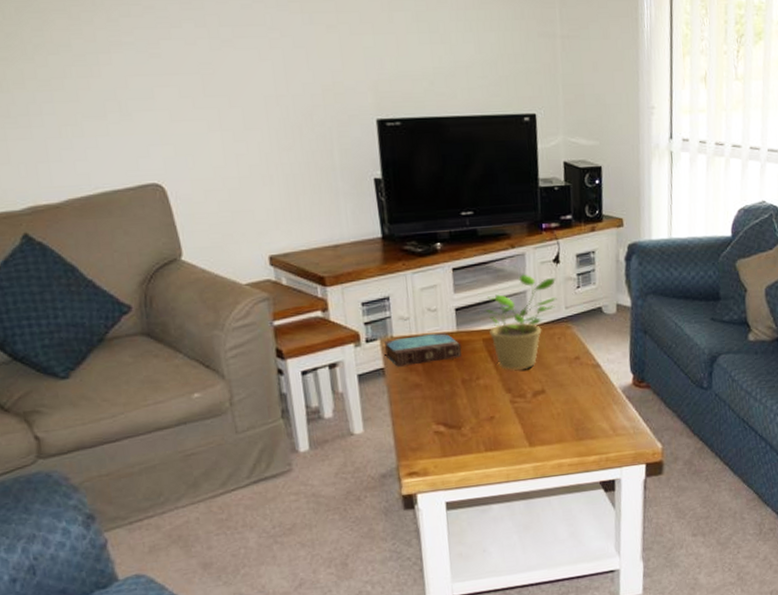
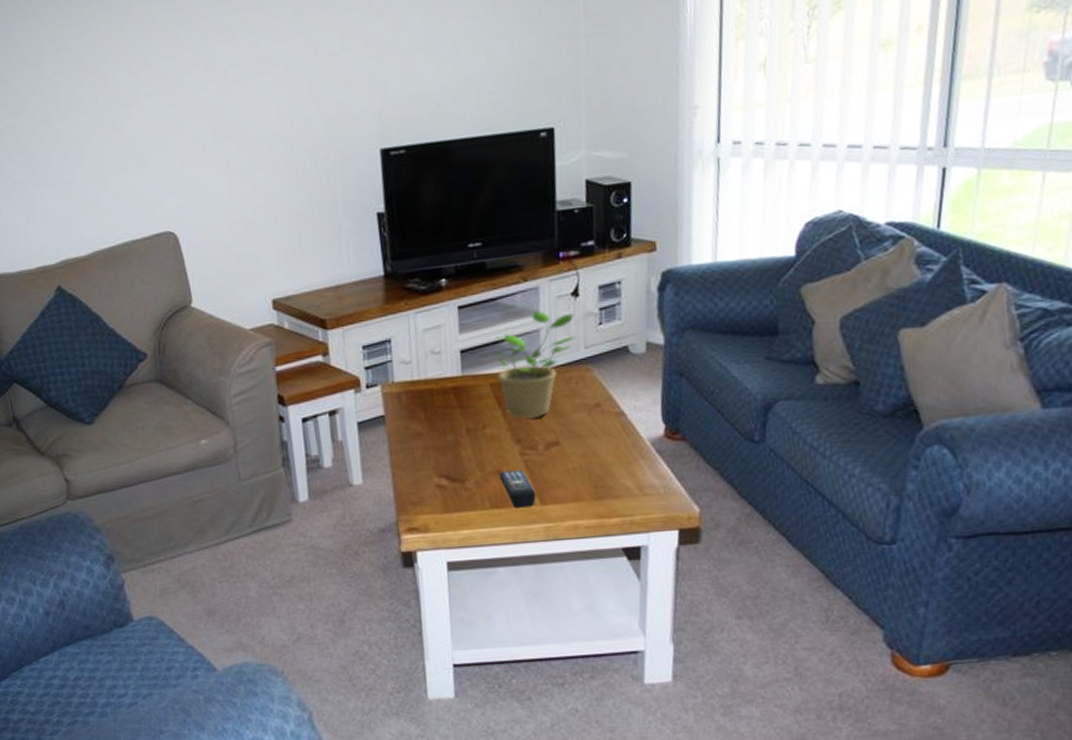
book: present [383,332,462,367] -> none [384,376,467,414]
remote control: none [492,415,526,451] -> present [499,469,536,508]

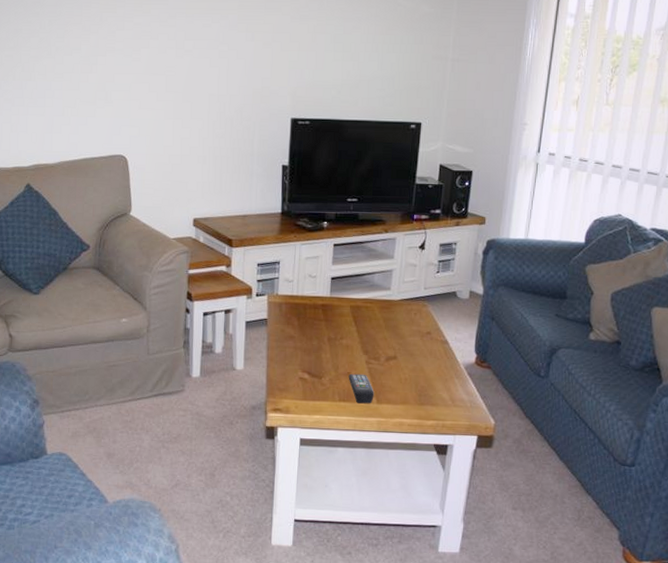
potted plant: present [493,310,575,420] -> none [355,255,420,337]

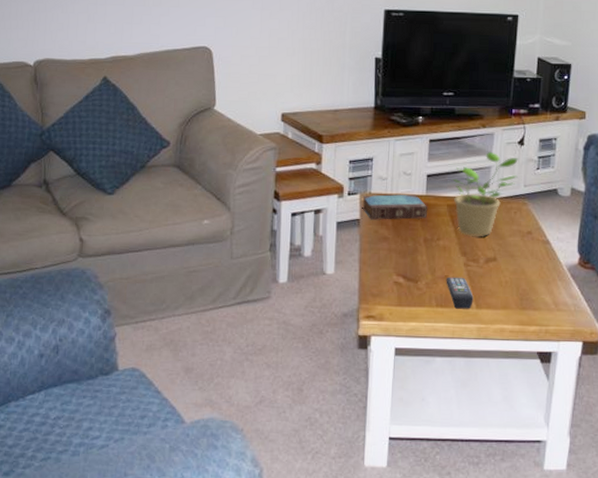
book: none [269,296,332,320] -> present [362,194,428,220]
potted plant: none [355,255,420,337] -> present [452,151,519,237]

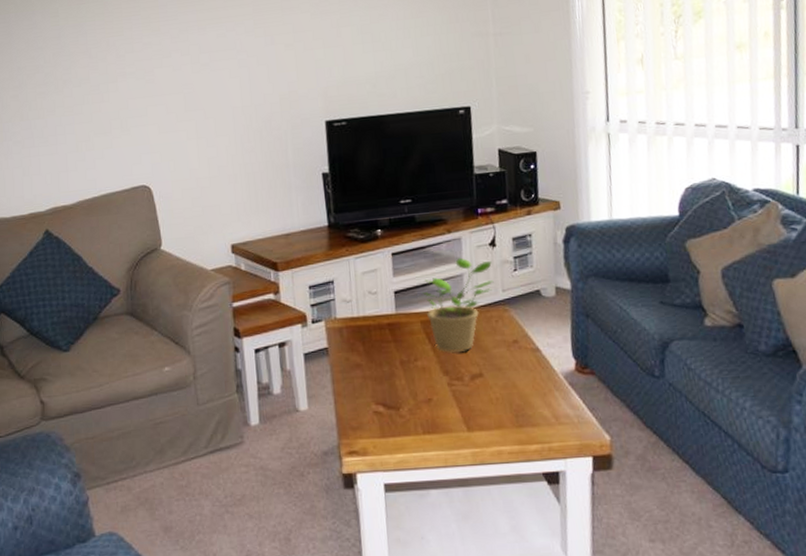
book: present [362,194,428,220] -> none [327,314,401,347]
remote control: present [446,276,474,309] -> none [430,398,464,434]

